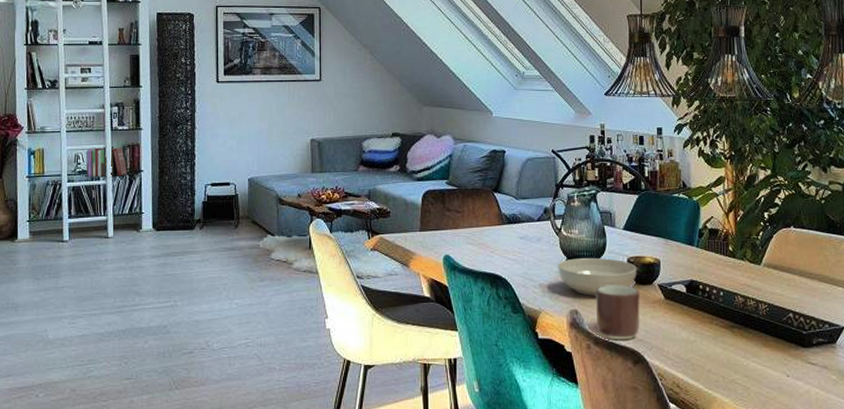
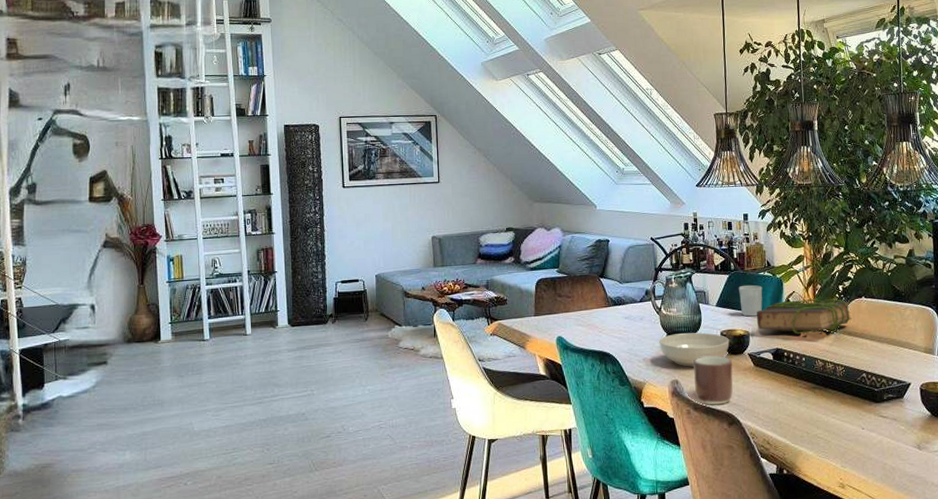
books: present [86,146,128,176] -> none [223,250,262,279]
candle holder: none [649,208,677,243] -> present [739,285,763,317]
book: none [668,225,779,266] -> present [756,298,853,335]

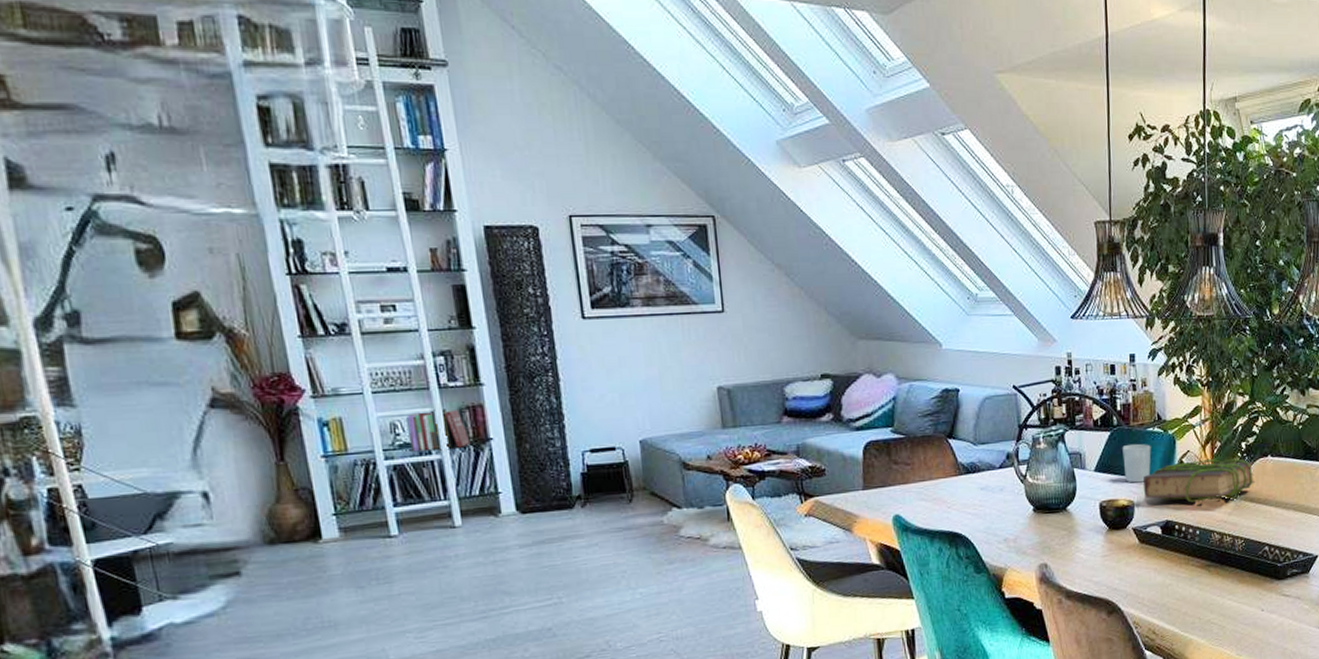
books: none [223,250,262,279] -> present [406,409,471,451]
bowl: present [659,332,730,367] -> none [1024,504,1110,547]
mug: present [693,355,734,405] -> none [1066,532,1114,592]

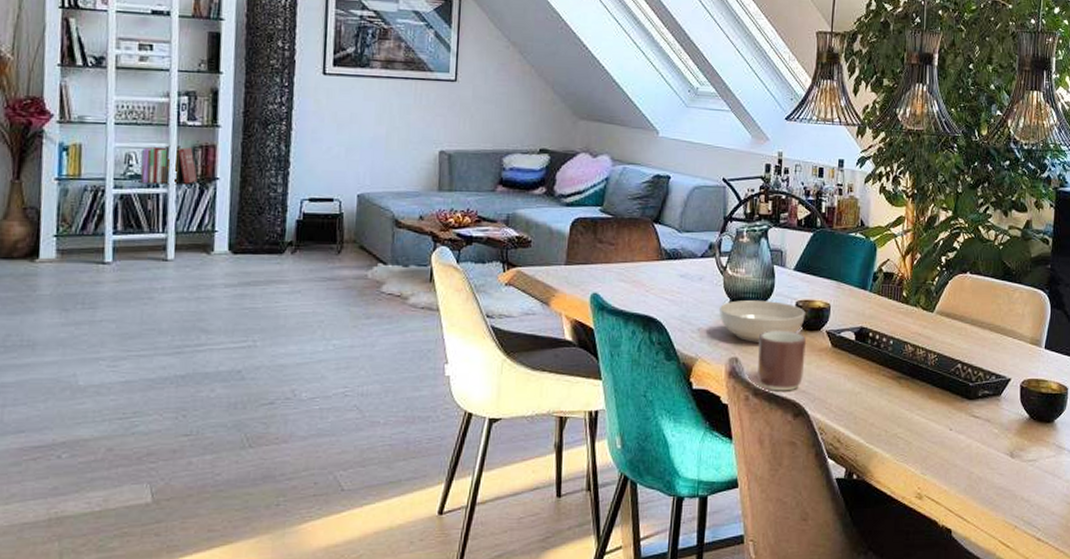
bowl: none [1024,504,1110,547] -> present [719,300,805,342]
mug: none [1066,532,1114,592] -> present [757,330,806,391]
candle holder: present [1122,444,1151,483] -> none [823,248,852,286]
book: present [1142,458,1256,503] -> none [840,269,953,313]

